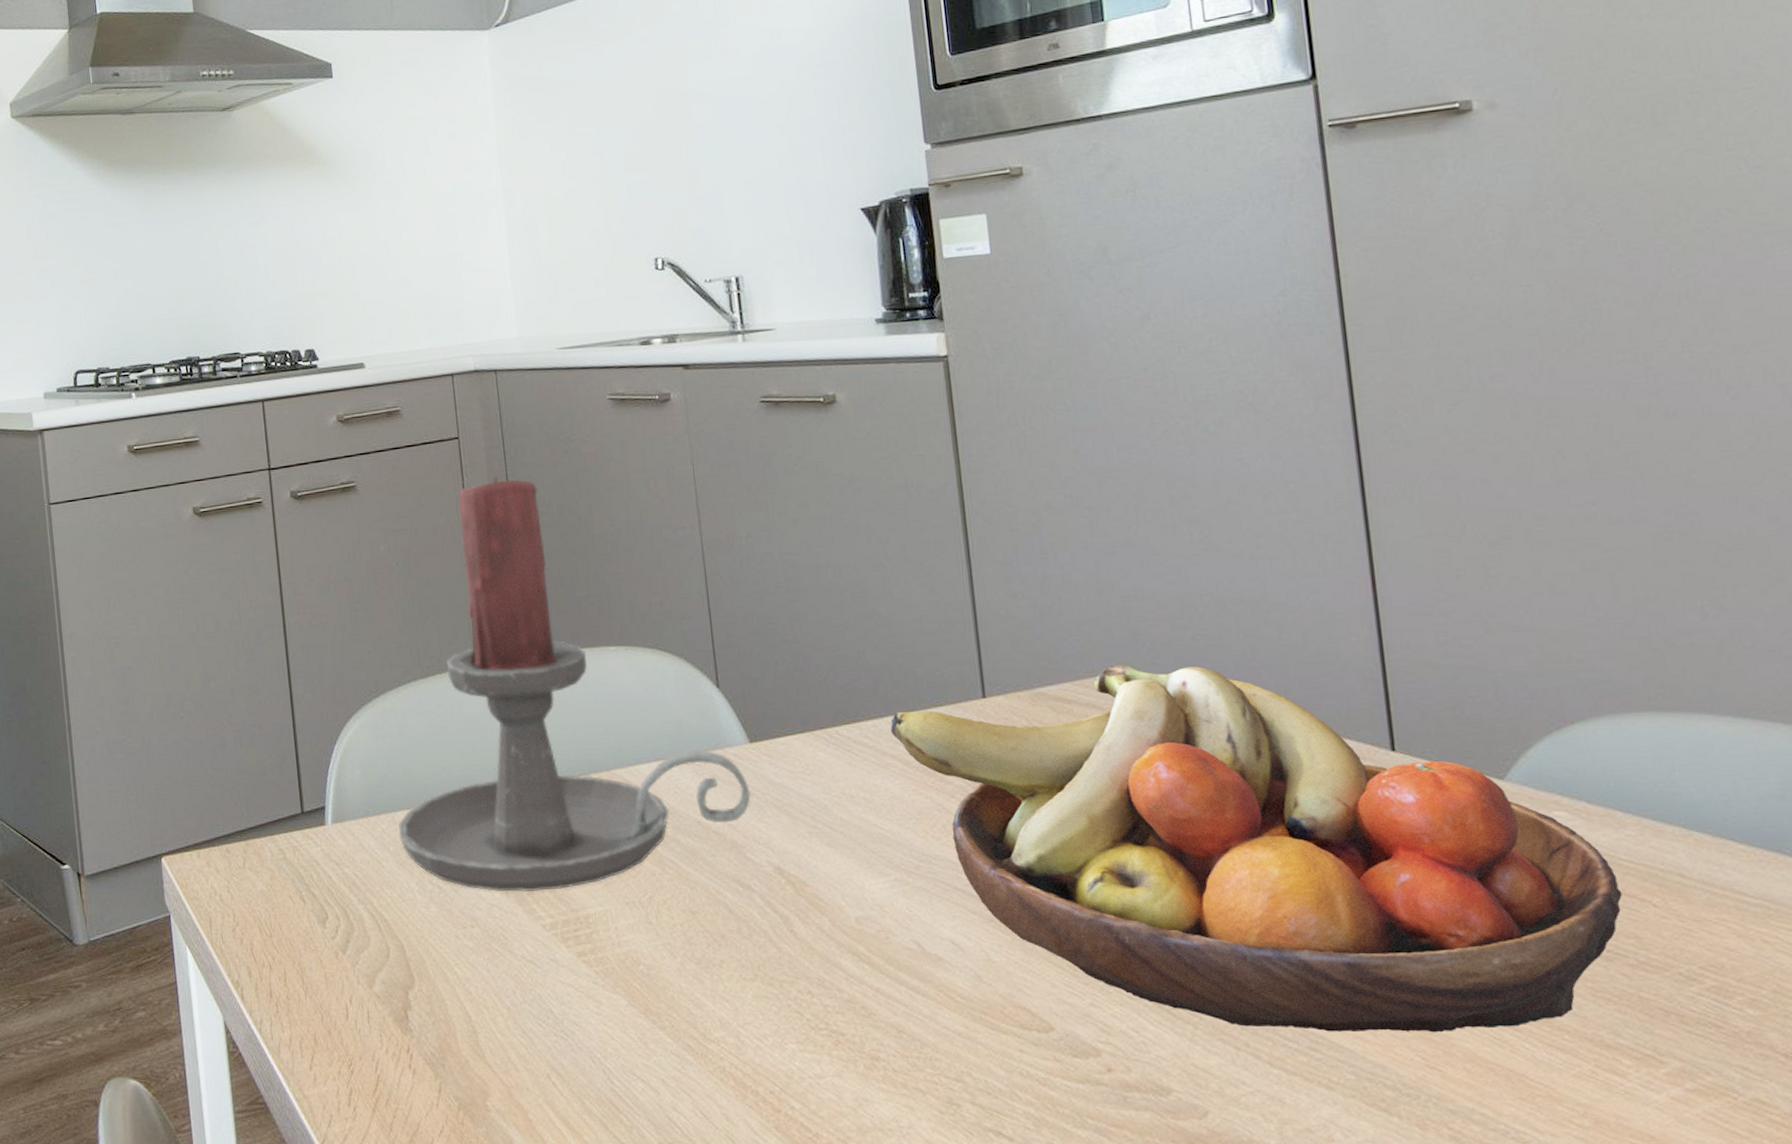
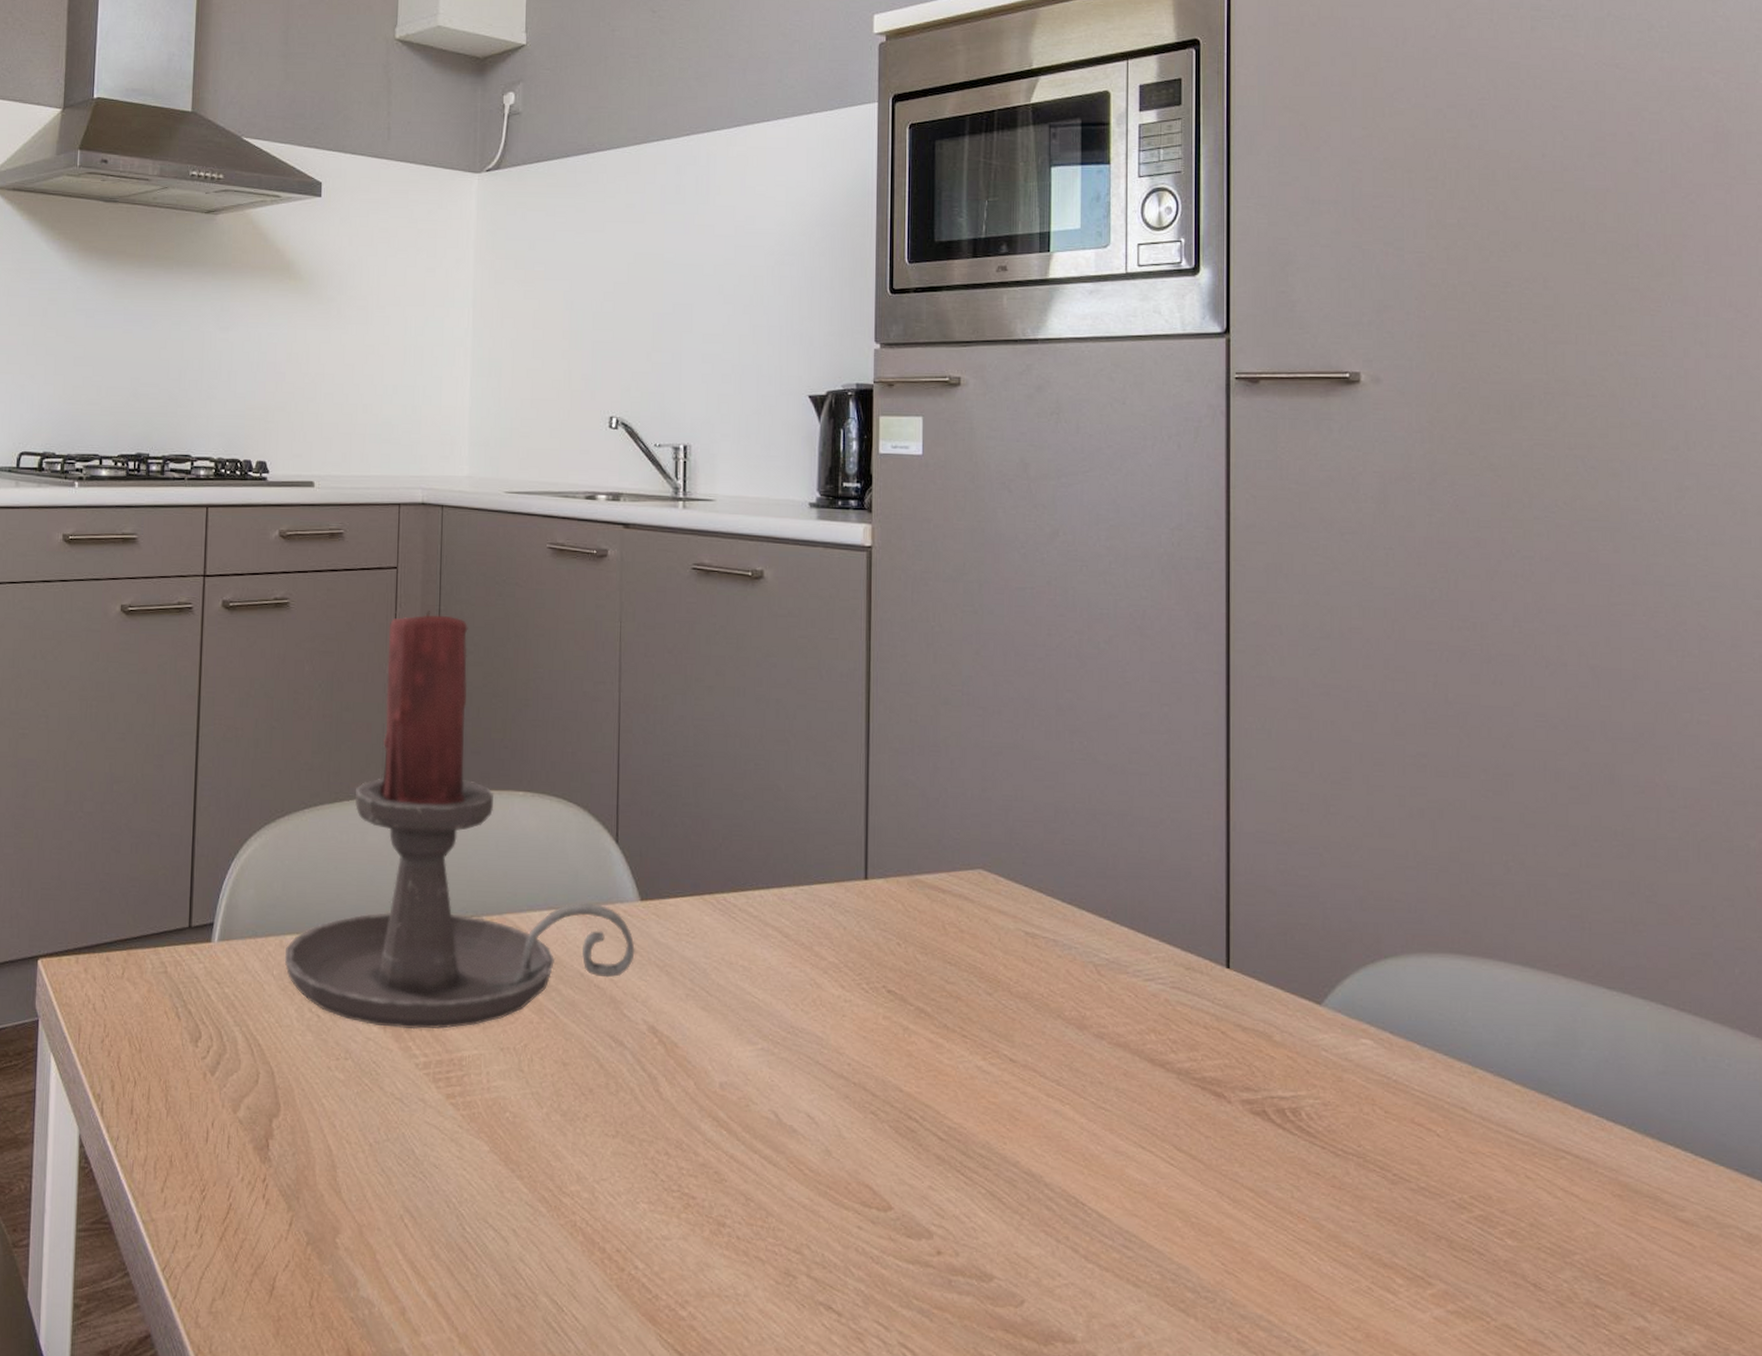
fruit bowl: present [890,664,1623,1033] -> none [775,860,1412,1240]

